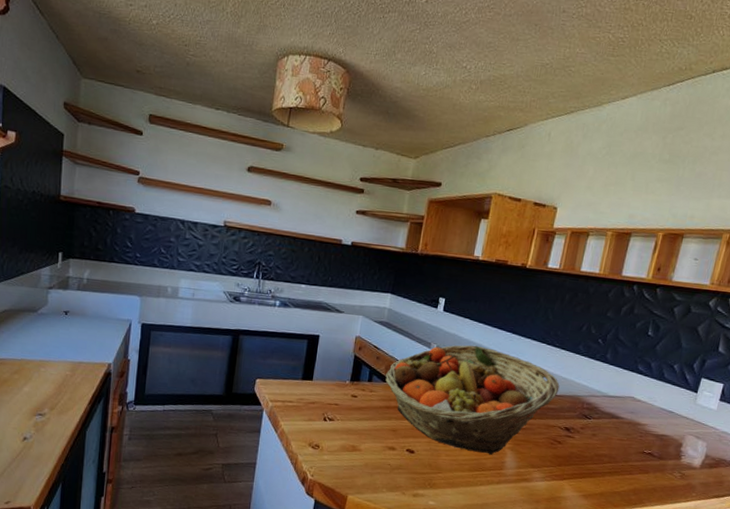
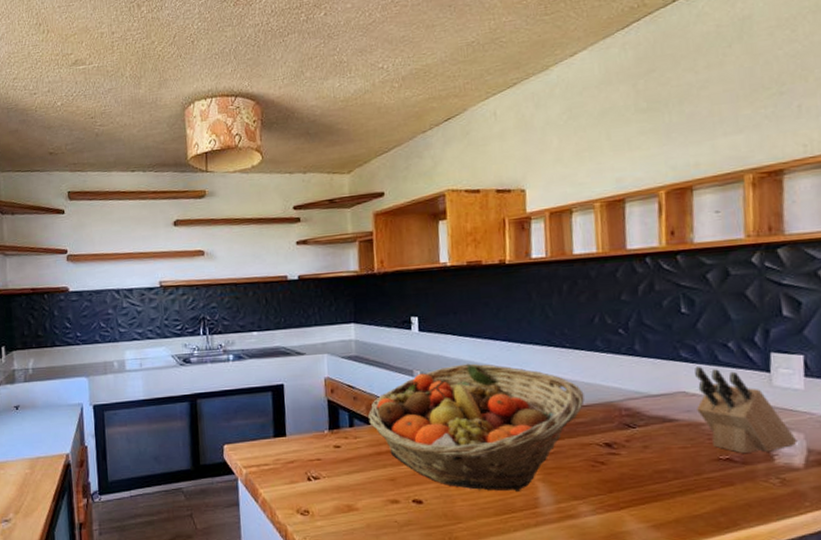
knife block: none [638,379,701,453] -> present [695,366,798,454]

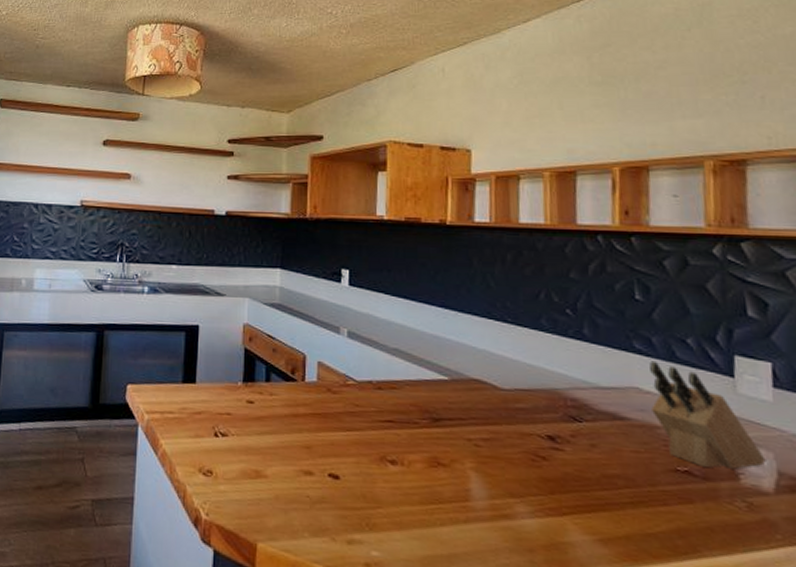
fruit basket: present [368,363,585,491] -> none [287,326,526,479]

